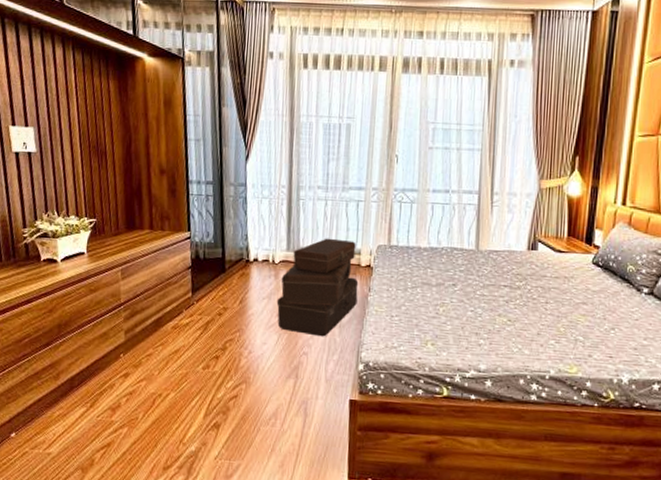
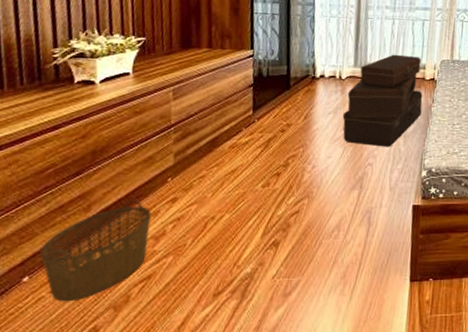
basket: none [22,371,109,459] -> present [40,199,152,302]

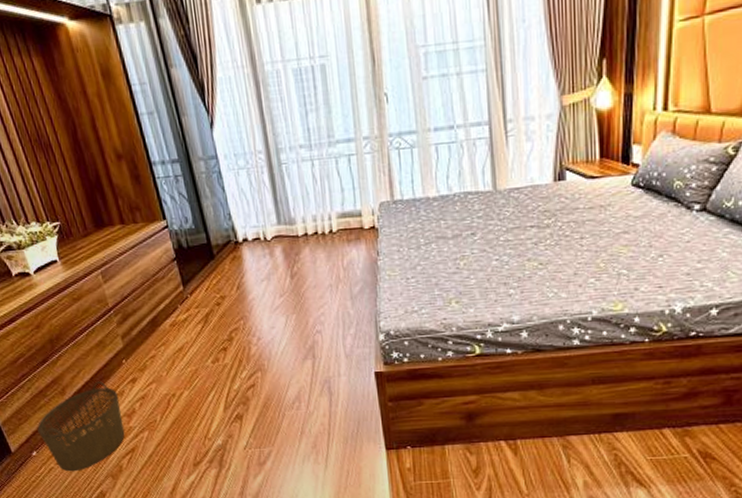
suitcase: present [342,54,423,147] -> none [277,202,367,312]

